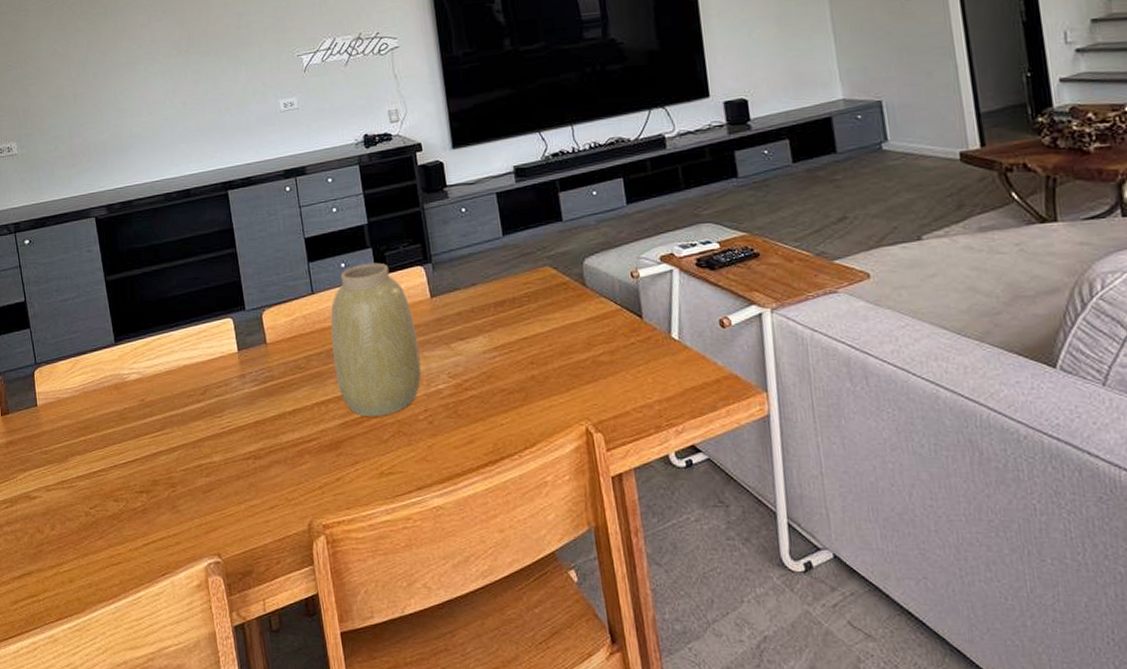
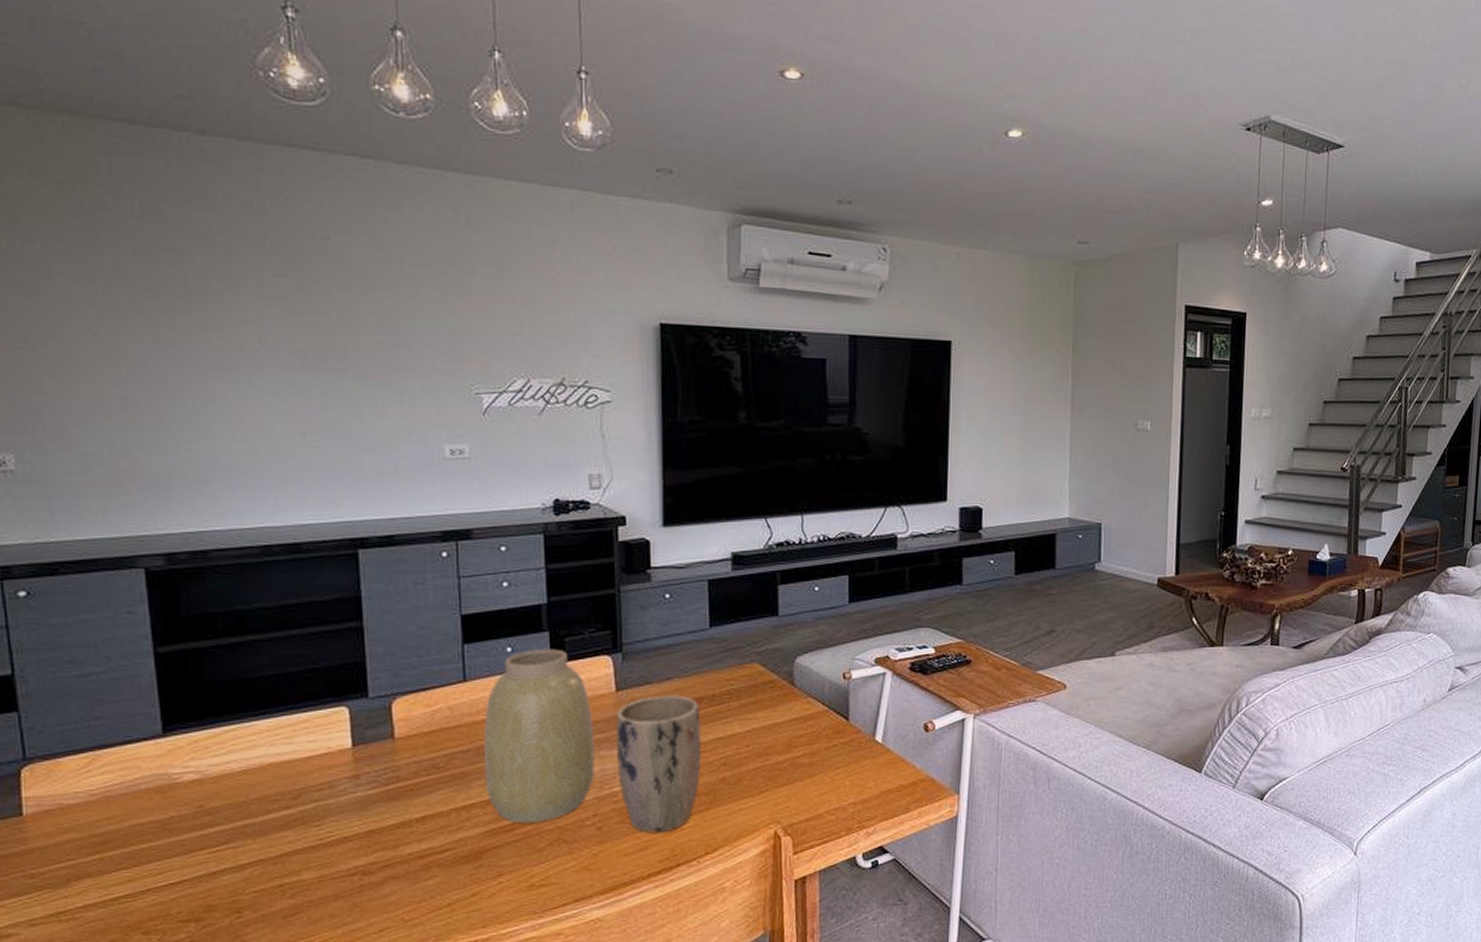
plant pot: none [433,299,511,428] -> present [616,695,701,833]

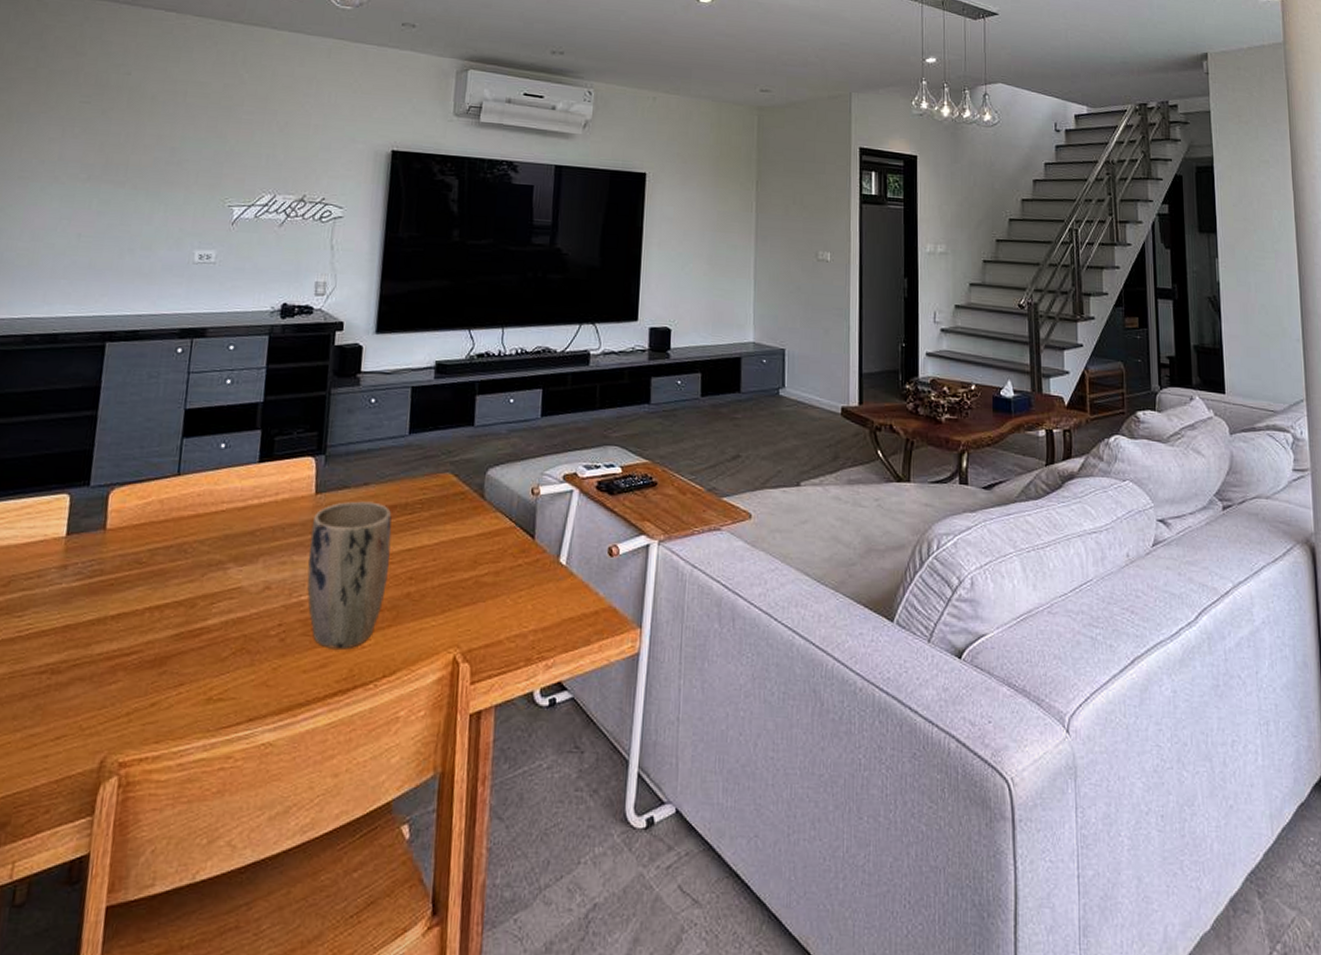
vase: present [484,649,594,824] -> none [181,446,291,630]

